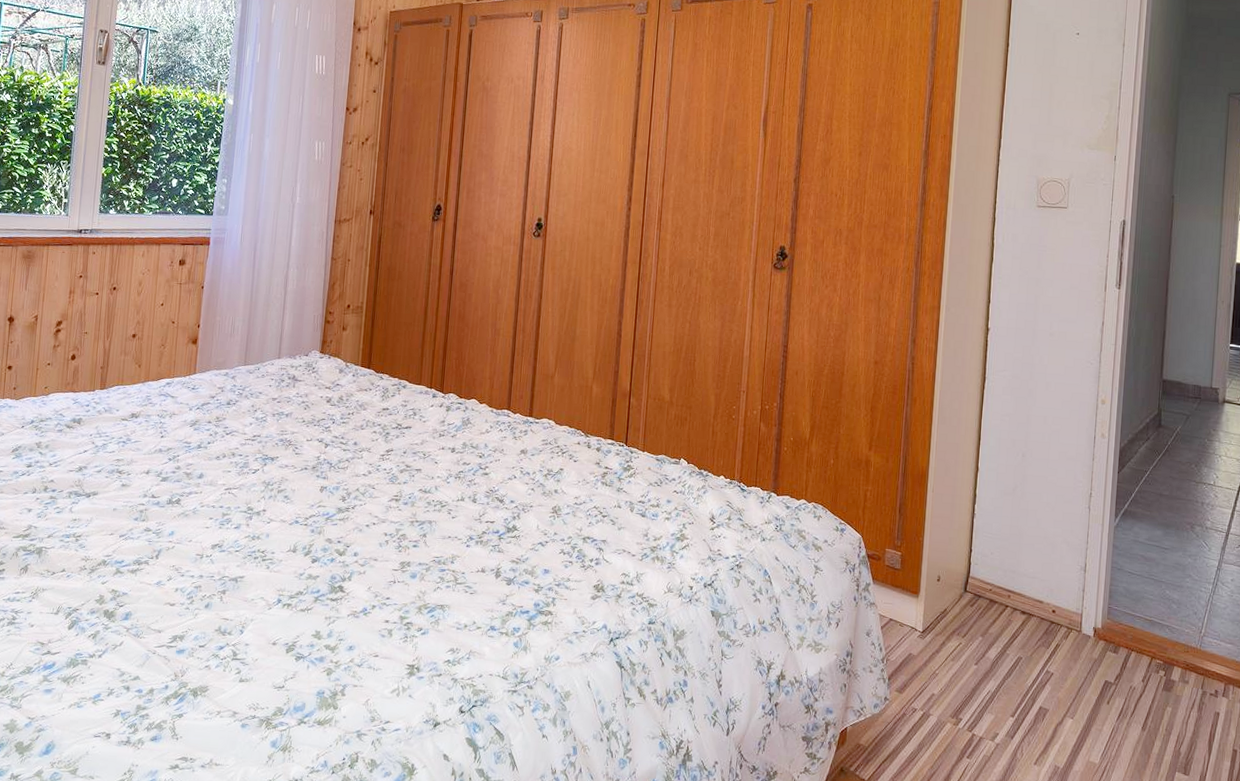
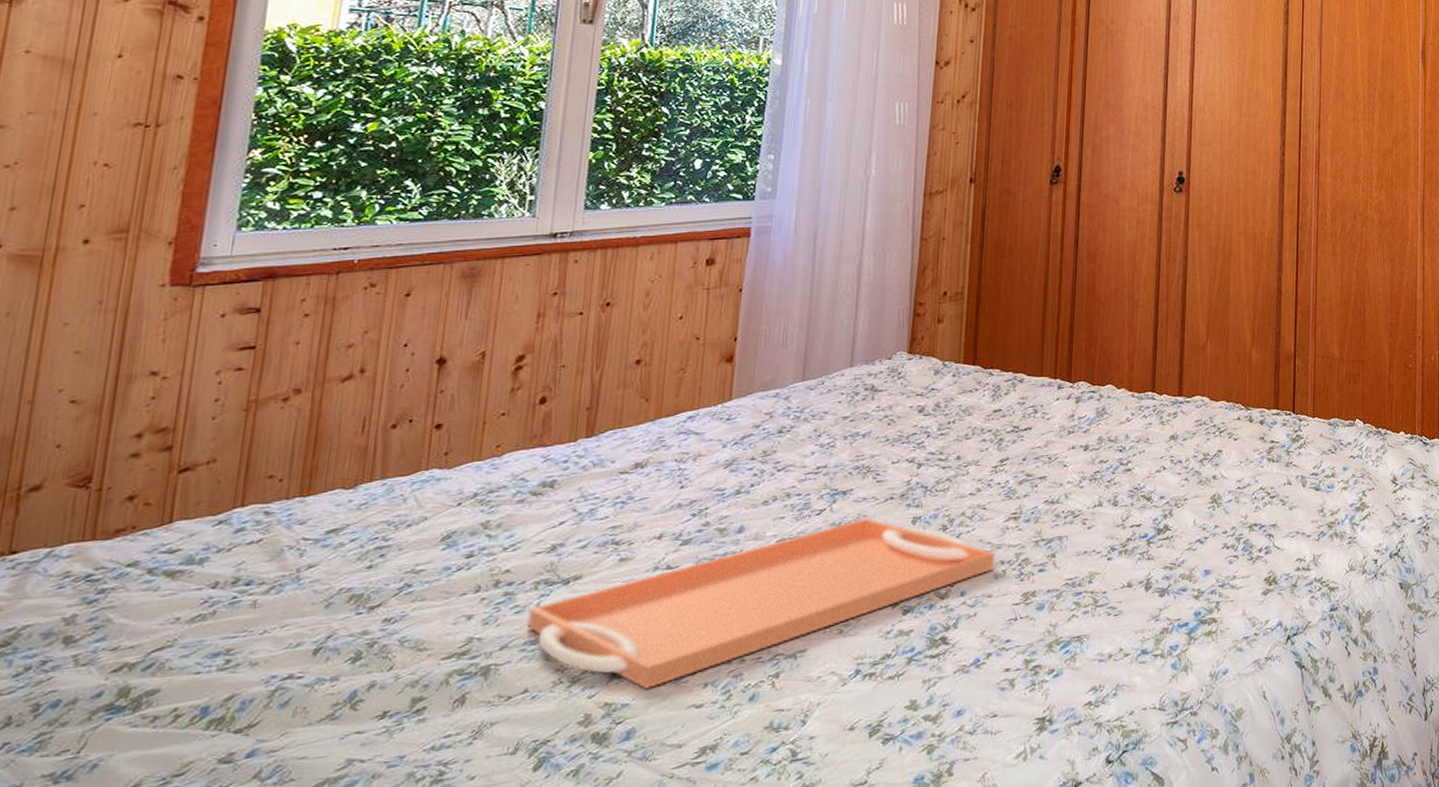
serving tray: none [64,481,380,585] -> present [527,517,994,689]

